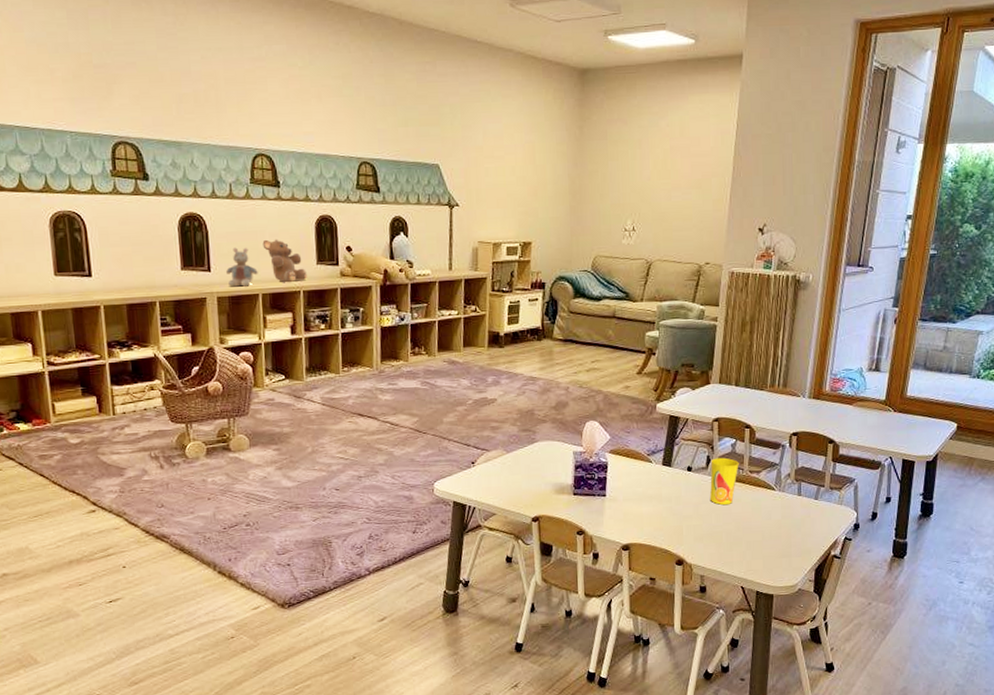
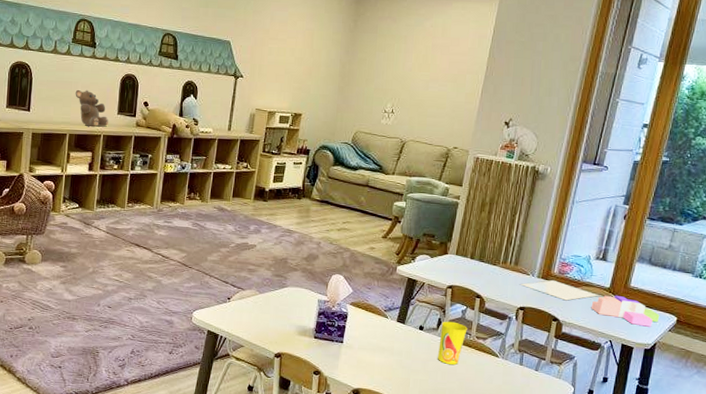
stuffed animal: present [225,247,258,288] -> none [41,93,68,128]
paper: none [791,399,875,420] -> present [520,280,599,301]
toy blocks: none [867,407,940,438] -> present [591,295,660,327]

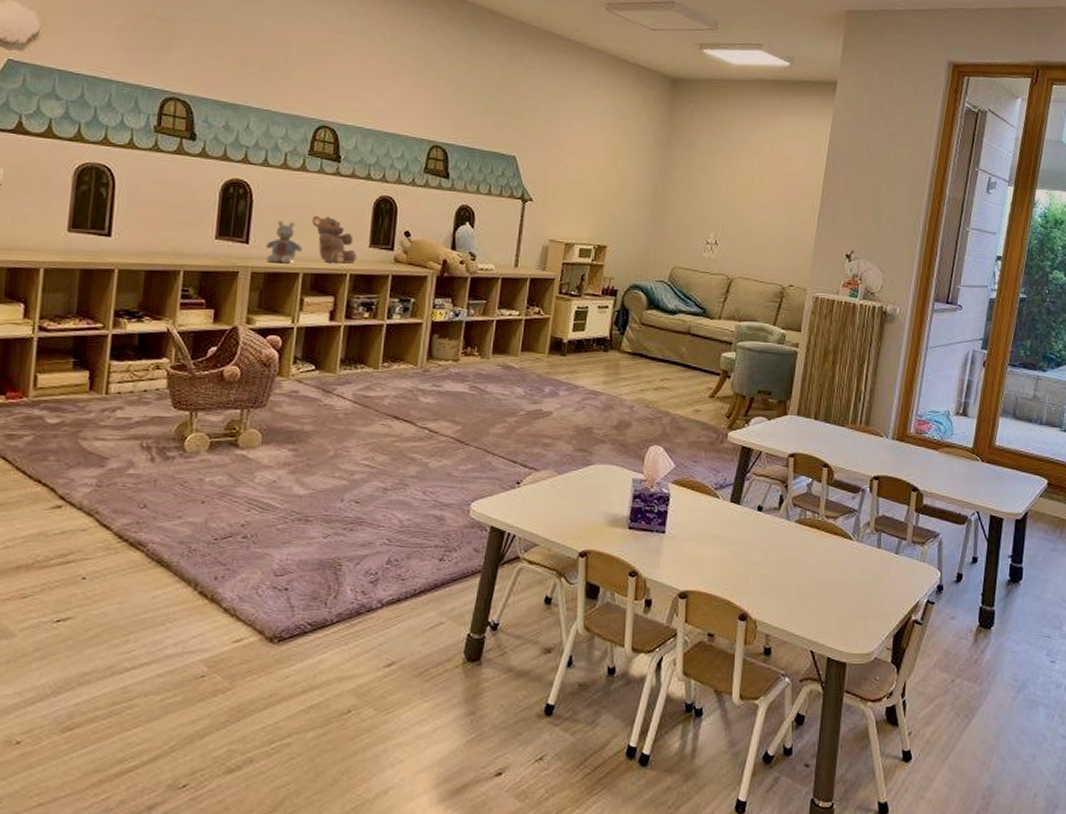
stuffed animal: none [41,93,68,128] -> present [265,220,302,265]
basket: none [164,181,189,203] -> present [431,333,464,361]
cup: present [438,321,468,365] -> none [781,498,815,552]
paper: present [520,280,599,301] -> none [873,442,961,466]
toy blocks: present [591,295,660,327] -> none [954,456,1029,493]

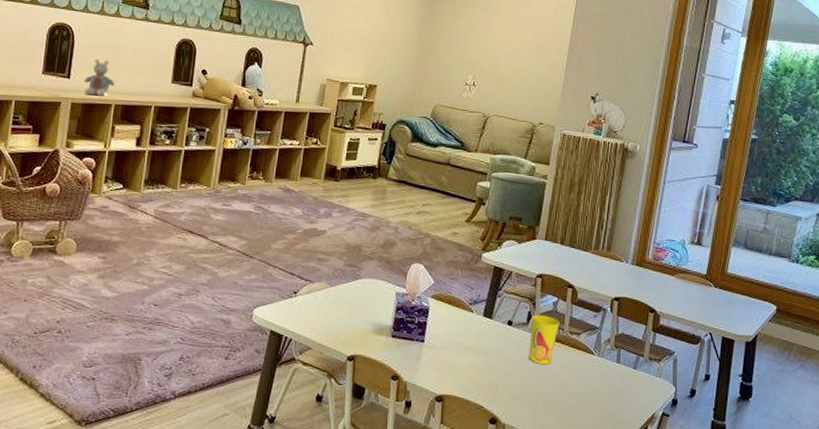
teddy bear: present [312,215,358,264] -> none [123,55,162,98]
basket: present [431,333,464,361] -> none [222,159,251,184]
cup: none [781,498,815,552] -> present [529,314,560,364]

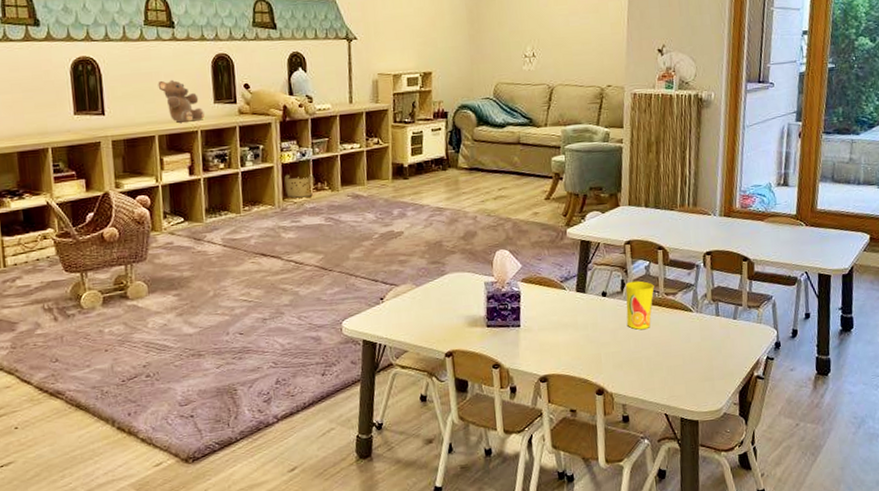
stuffed animal: present [83,59,115,97] -> none [120,89,154,130]
teddy bear: none [123,55,162,98] -> present [158,79,206,124]
basket: none [222,159,251,184] -> present [284,174,314,198]

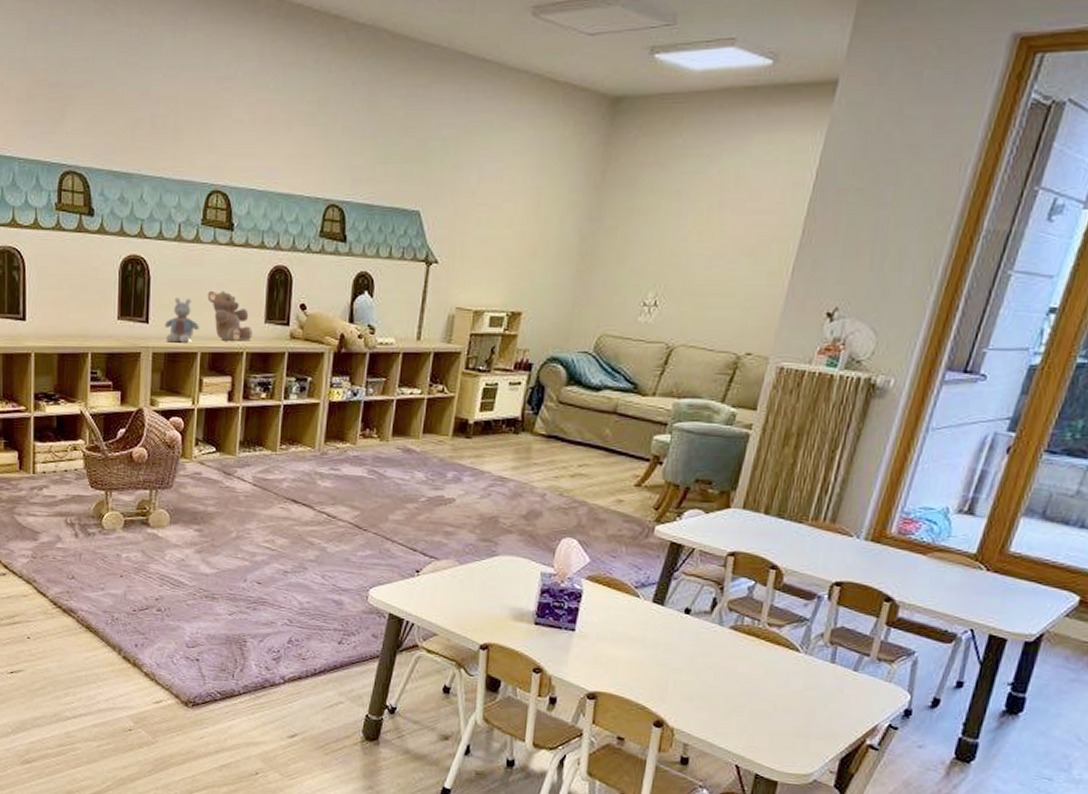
stuffed animal: none [120,89,154,130] -> present [164,297,199,344]
basket: present [284,174,314,198] -> none [329,414,363,443]
cup: present [625,280,654,330] -> none [710,601,756,661]

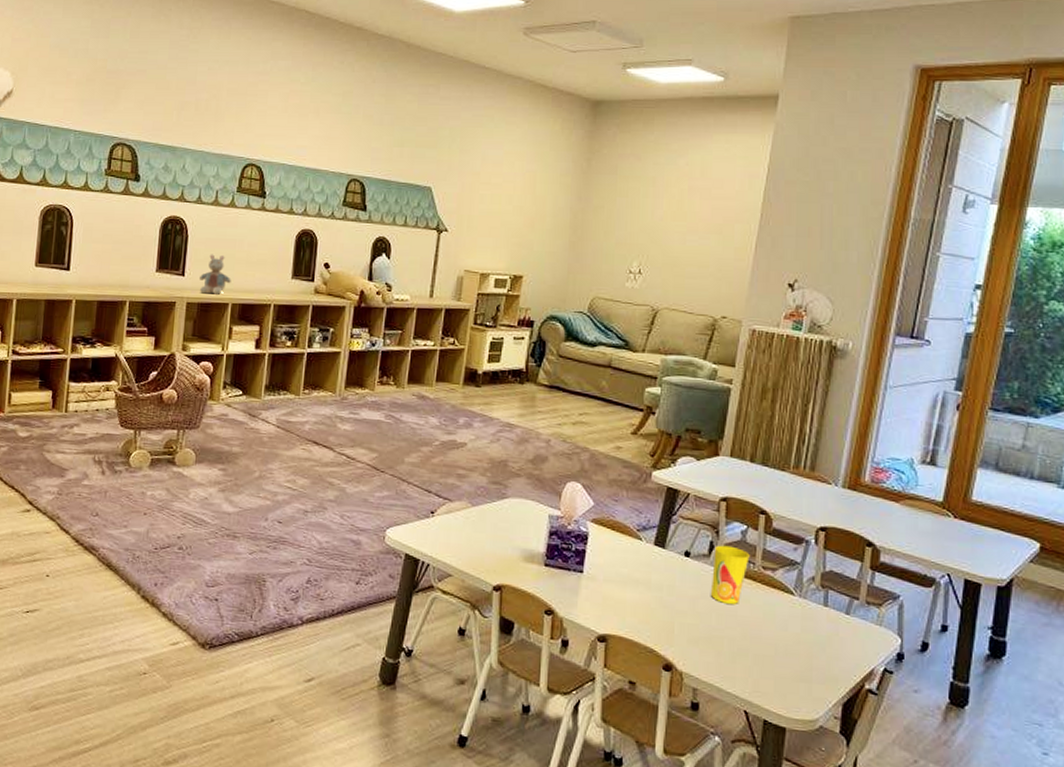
teddy bear: present [207,290,254,342] -> none [240,248,281,295]
cup: none [710,601,756,661] -> present [711,545,750,604]

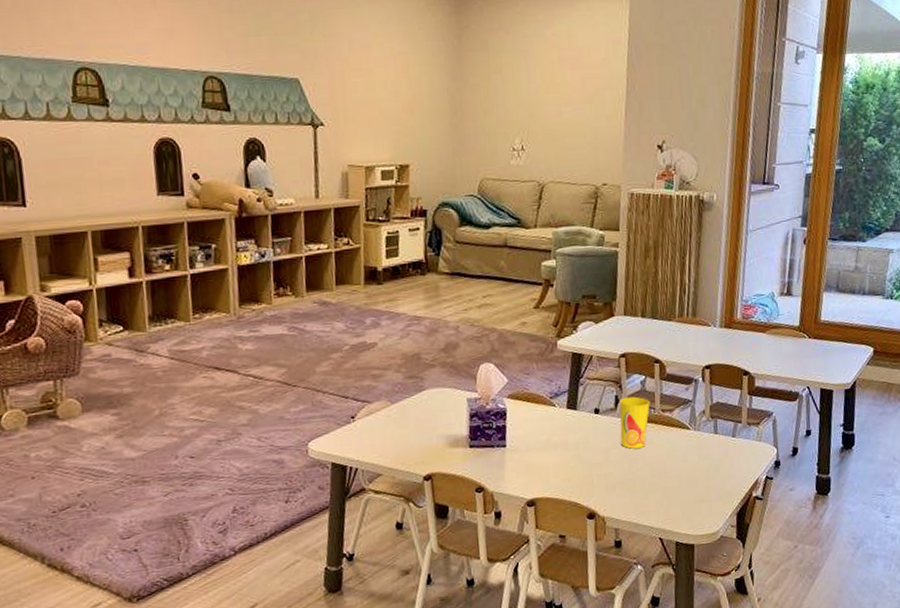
stuffed animal: present [198,254,231,296] -> none [44,177,86,225]

